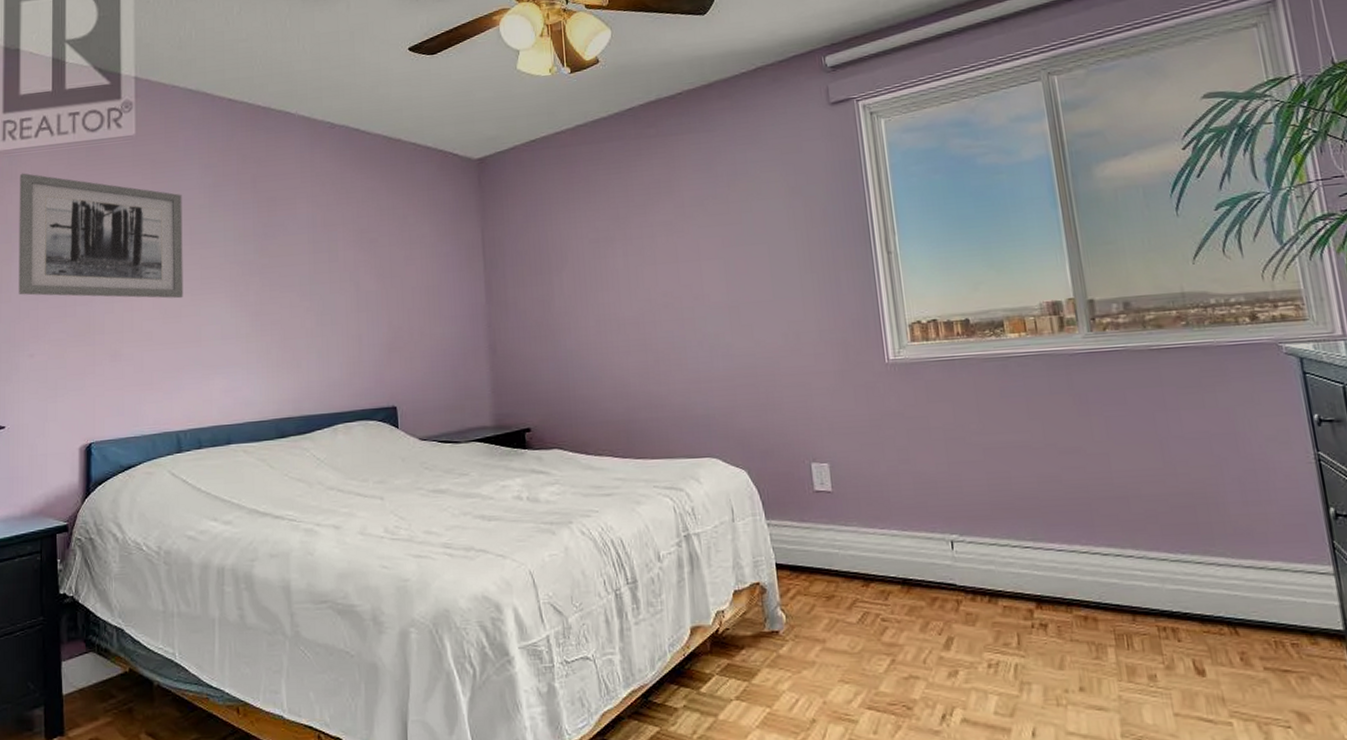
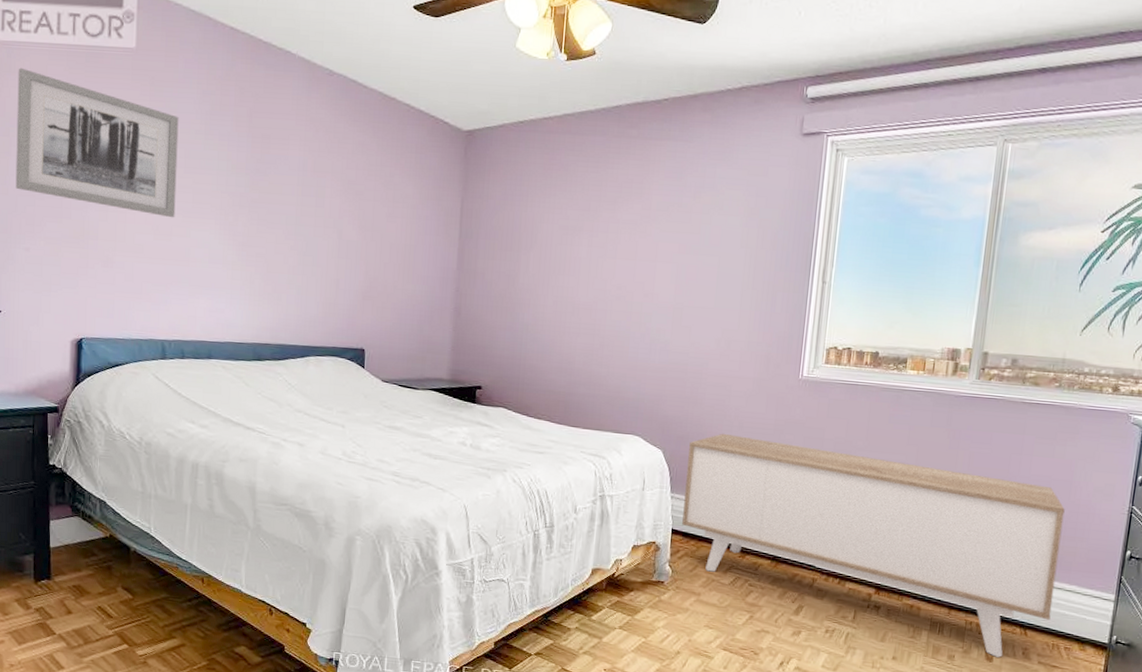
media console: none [776,439,1262,669] -> present [682,433,1065,657]

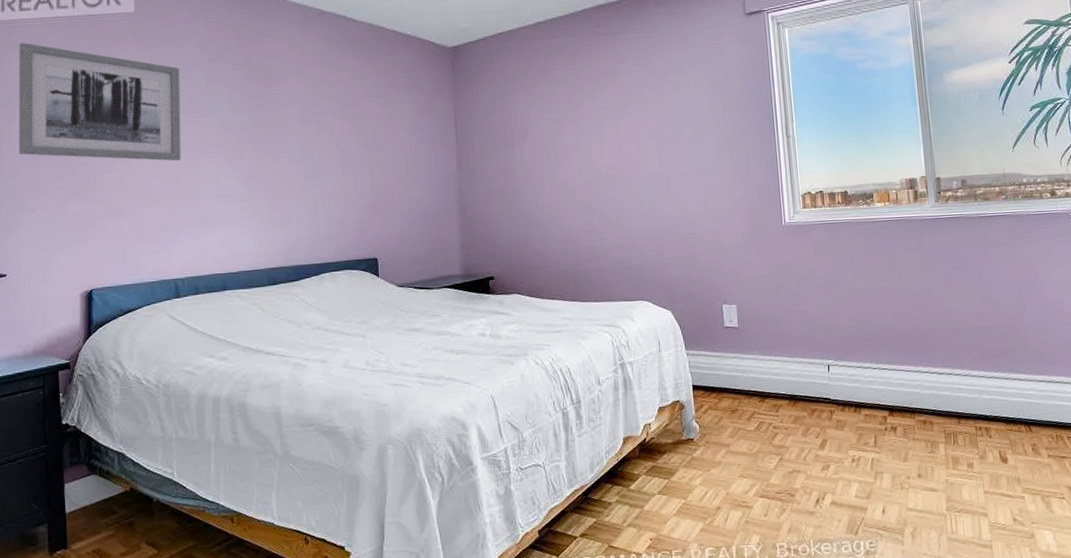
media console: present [682,433,1065,657] -> none [695,285,1049,458]

